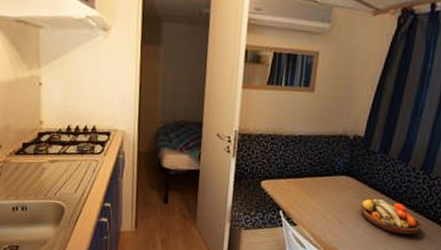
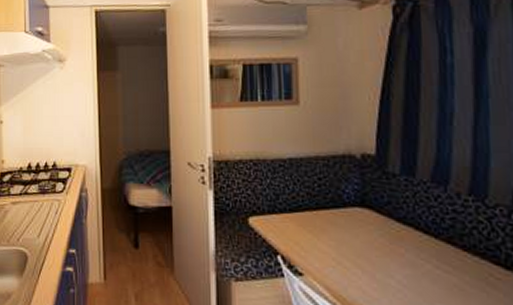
fruit bowl: present [360,198,422,235] -> none [389,237,490,290]

